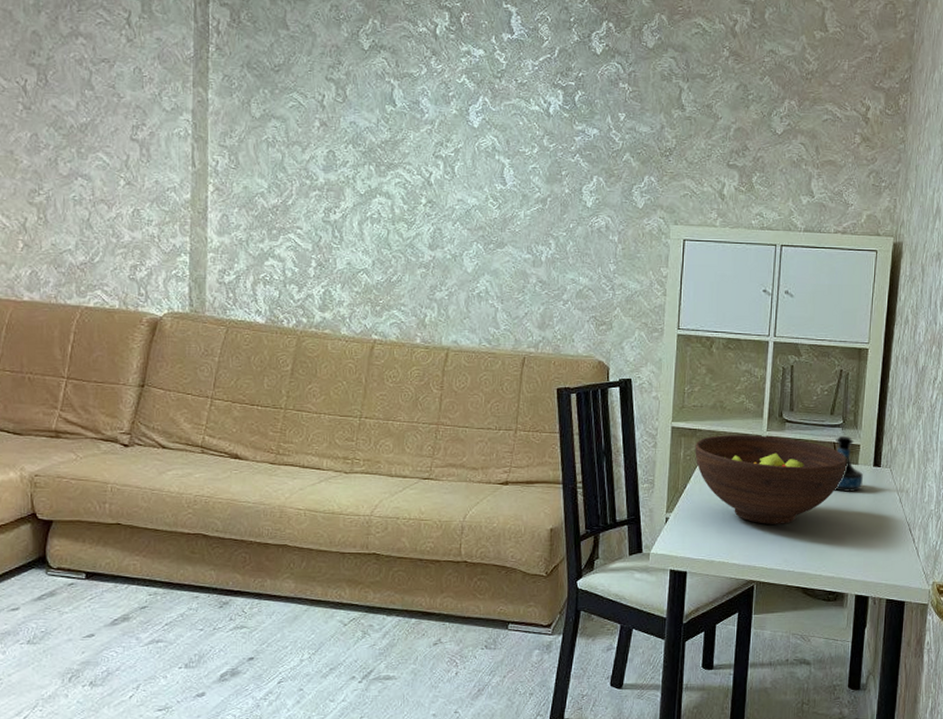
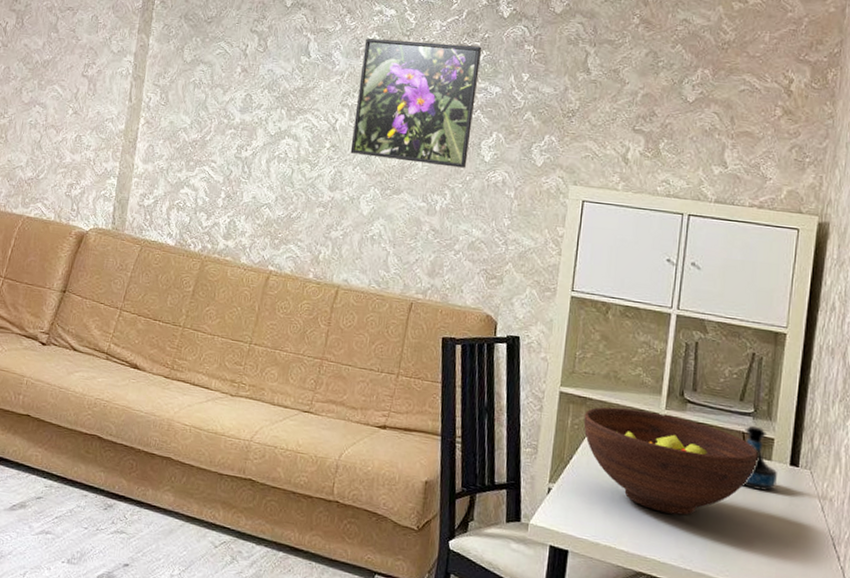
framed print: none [448,82,577,216] -> present [350,38,482,168]

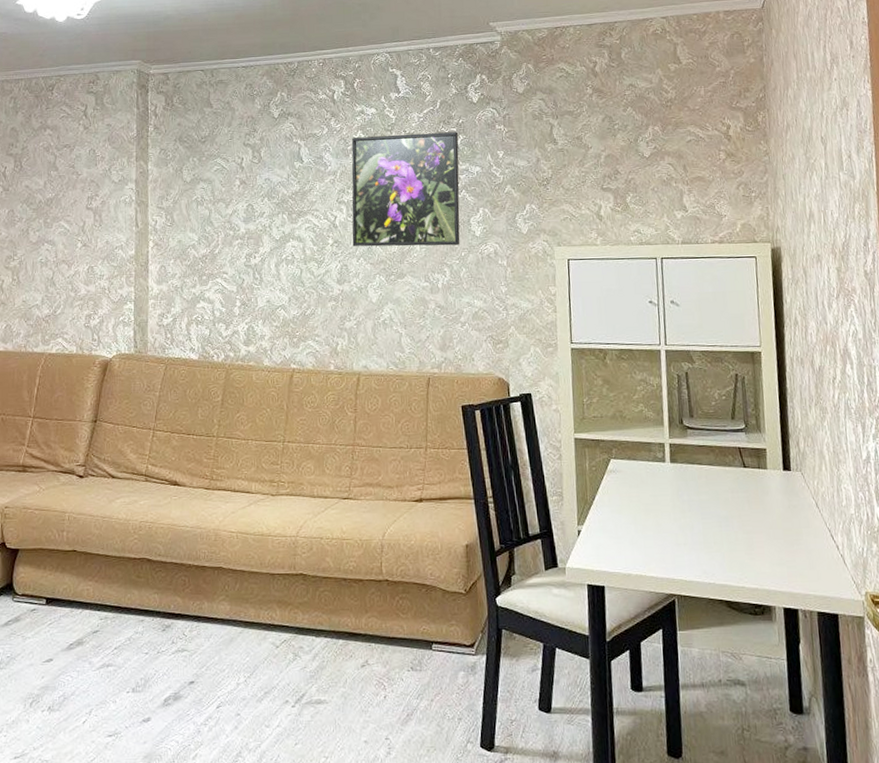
fruit bowl: present [583,407,758,516] -> none [599,443,755,534]
tequila bottle: present [743,425,777,491] -> none [740,440,775,498]

